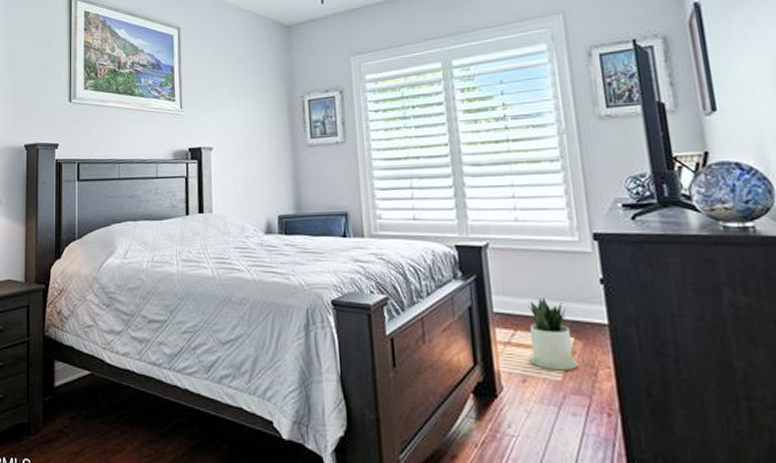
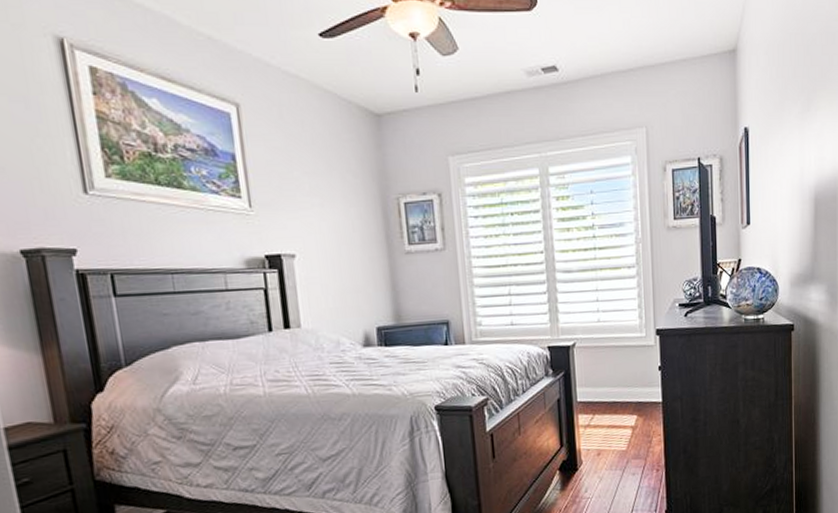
planter: present [528,298,579,371] -> none [603,386,639,443]

